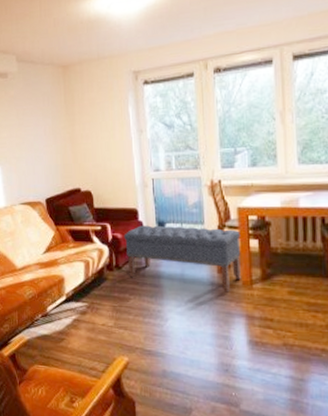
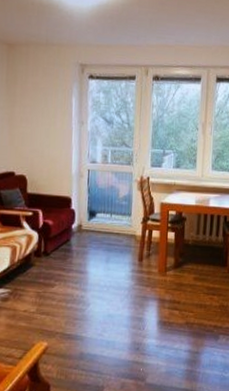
bench: present [123,225,241,291] -> none [55,214,161,278]

